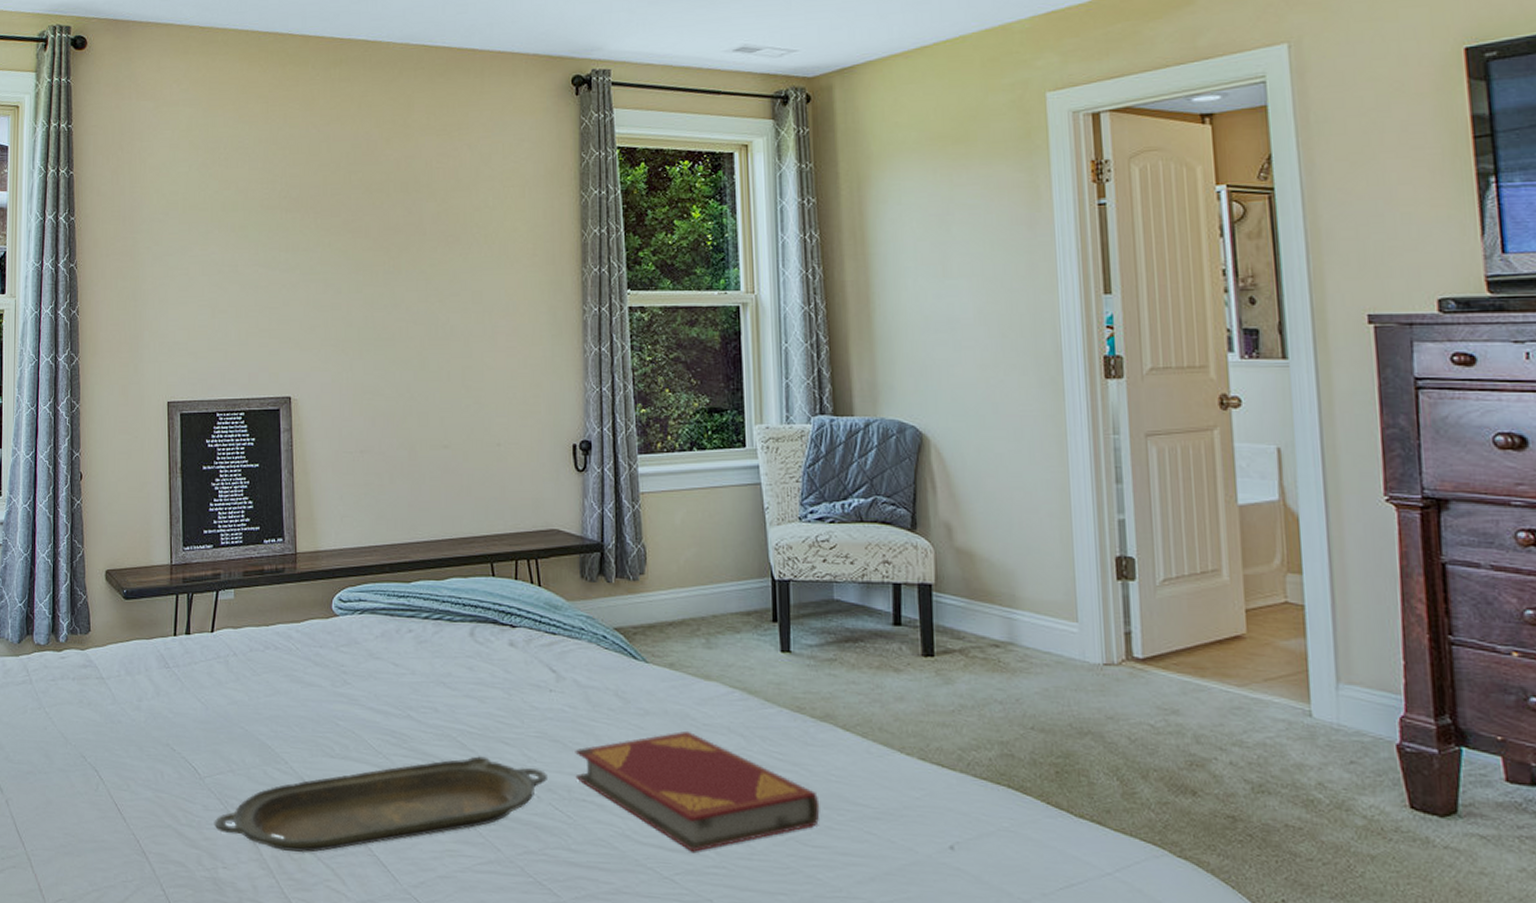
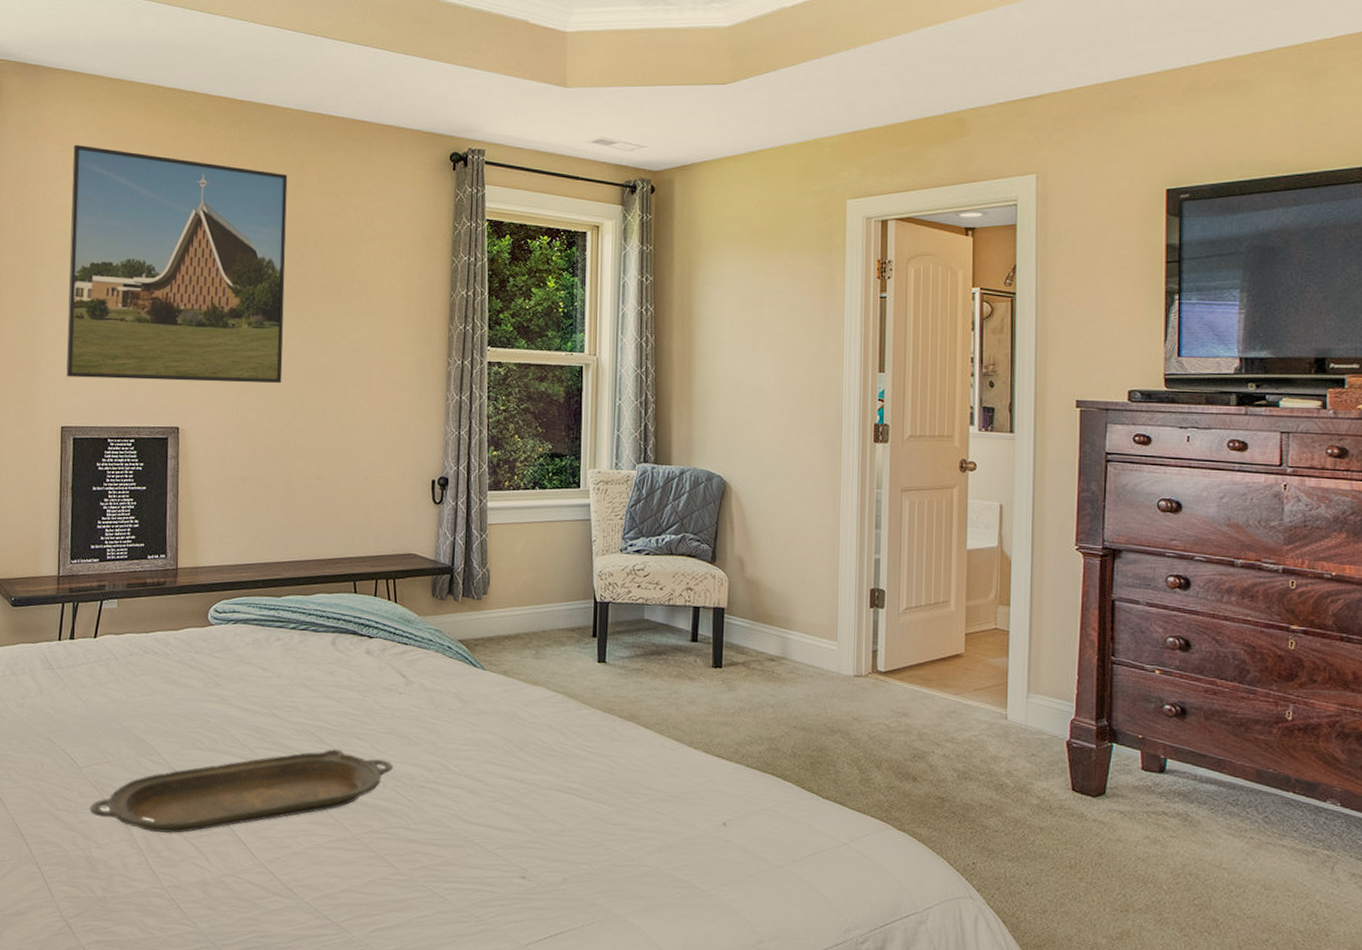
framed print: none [168,99,399,348] -> present [66,144,288,383]
hardback book: present [575,730,820,852] -> none [417,728,621,830]

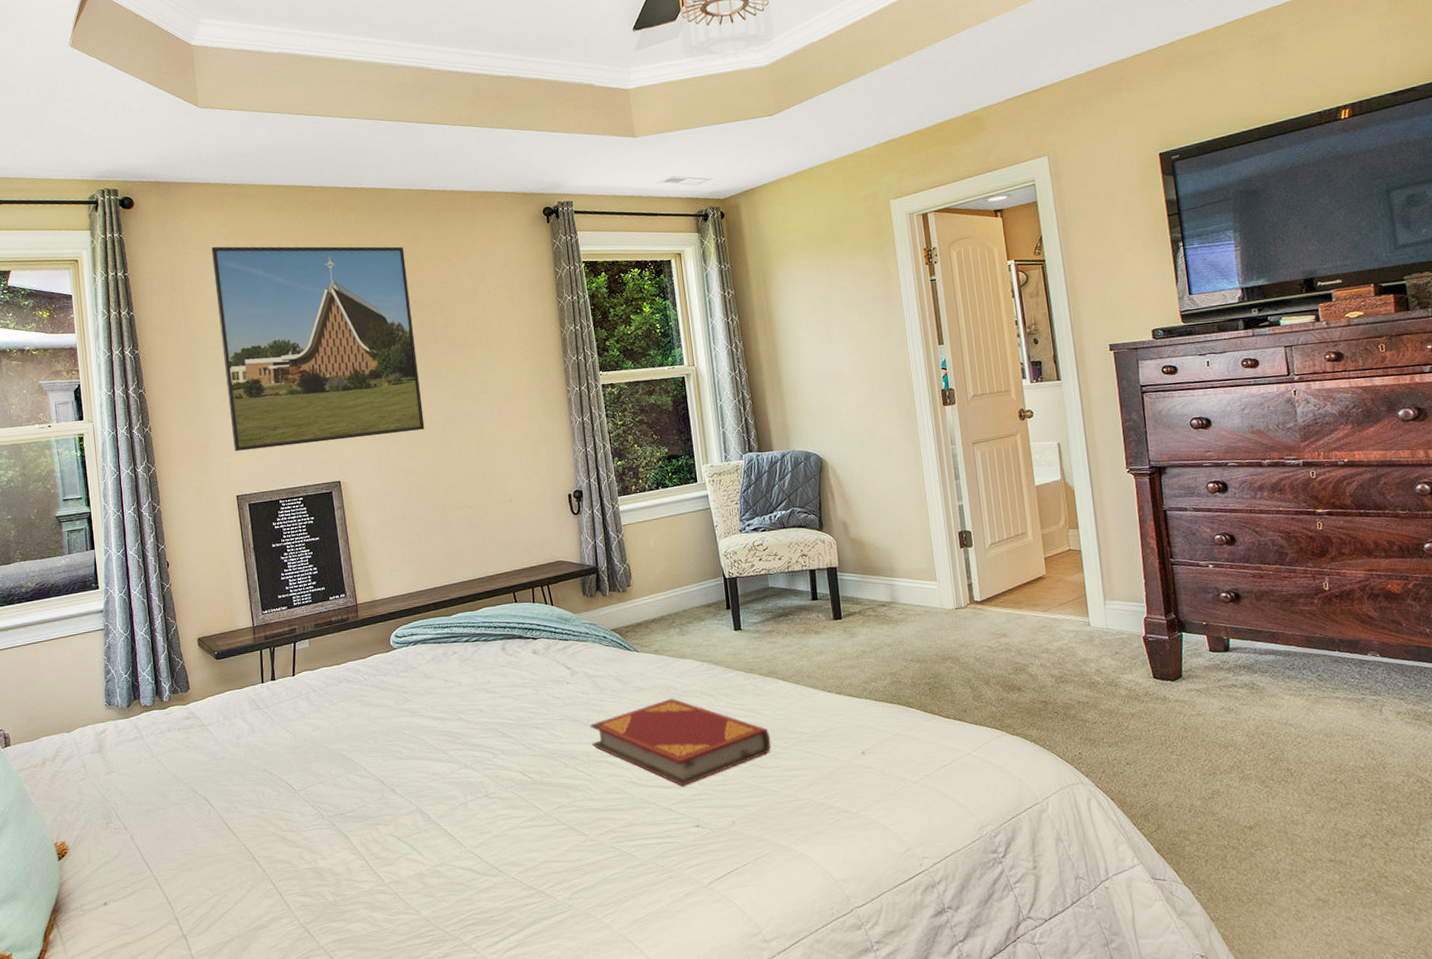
serving tray: present [89,749,393,833] -> none [310,740,571,837]
hardback book: none [417,728,621,830] -> present [590,698,771,786]

